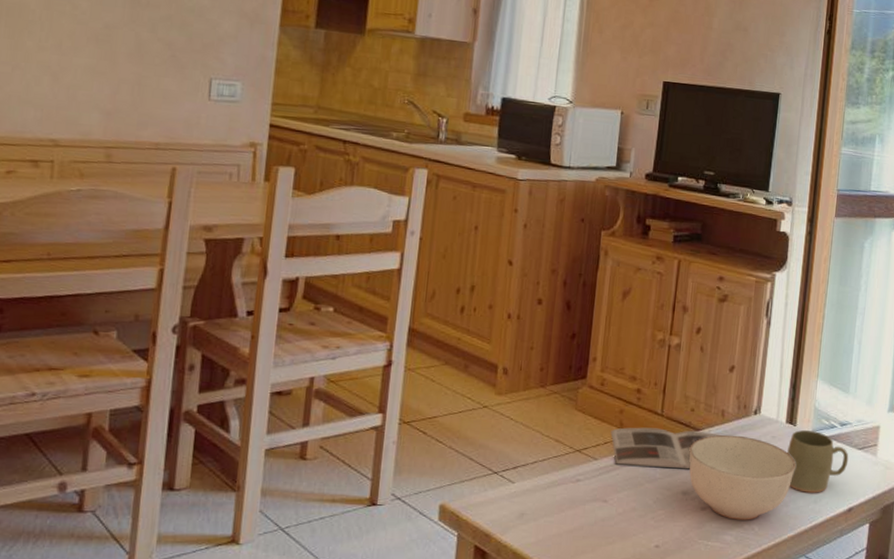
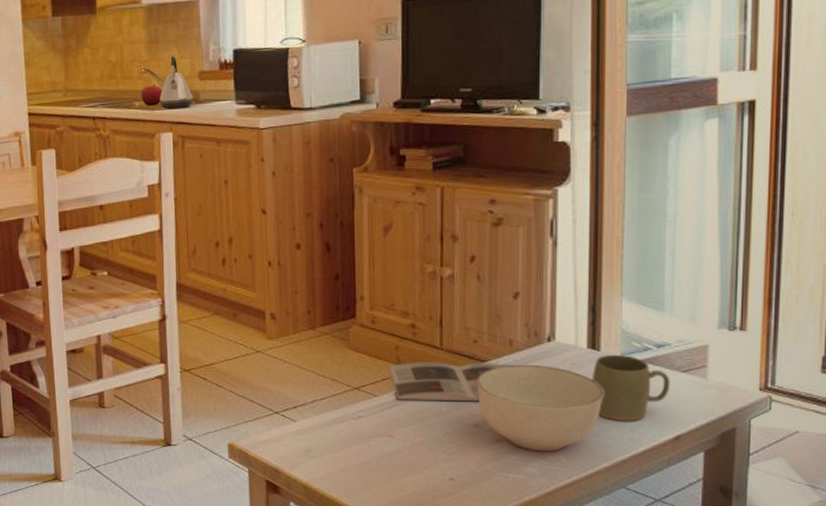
fruit: none [400,116,424,140] -> present [141,83,163,106]
kettle: none [419,92,455,148] -> present [159,55,193,110]

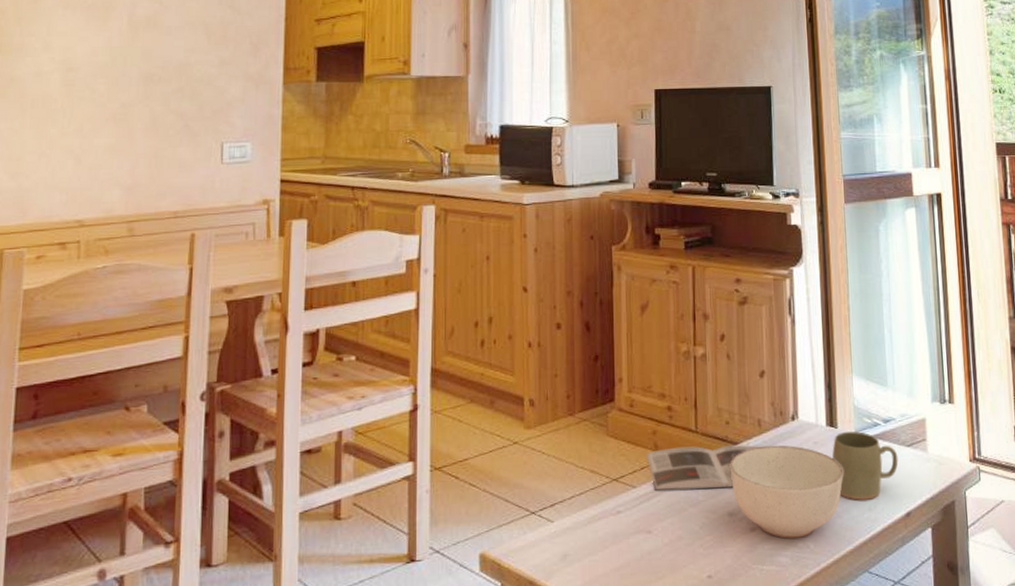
fruit: present [141,83,163,106] -> none [404,154,428,177]
kettle: present [159,55,193,110] -> none [424,127,458,182]

